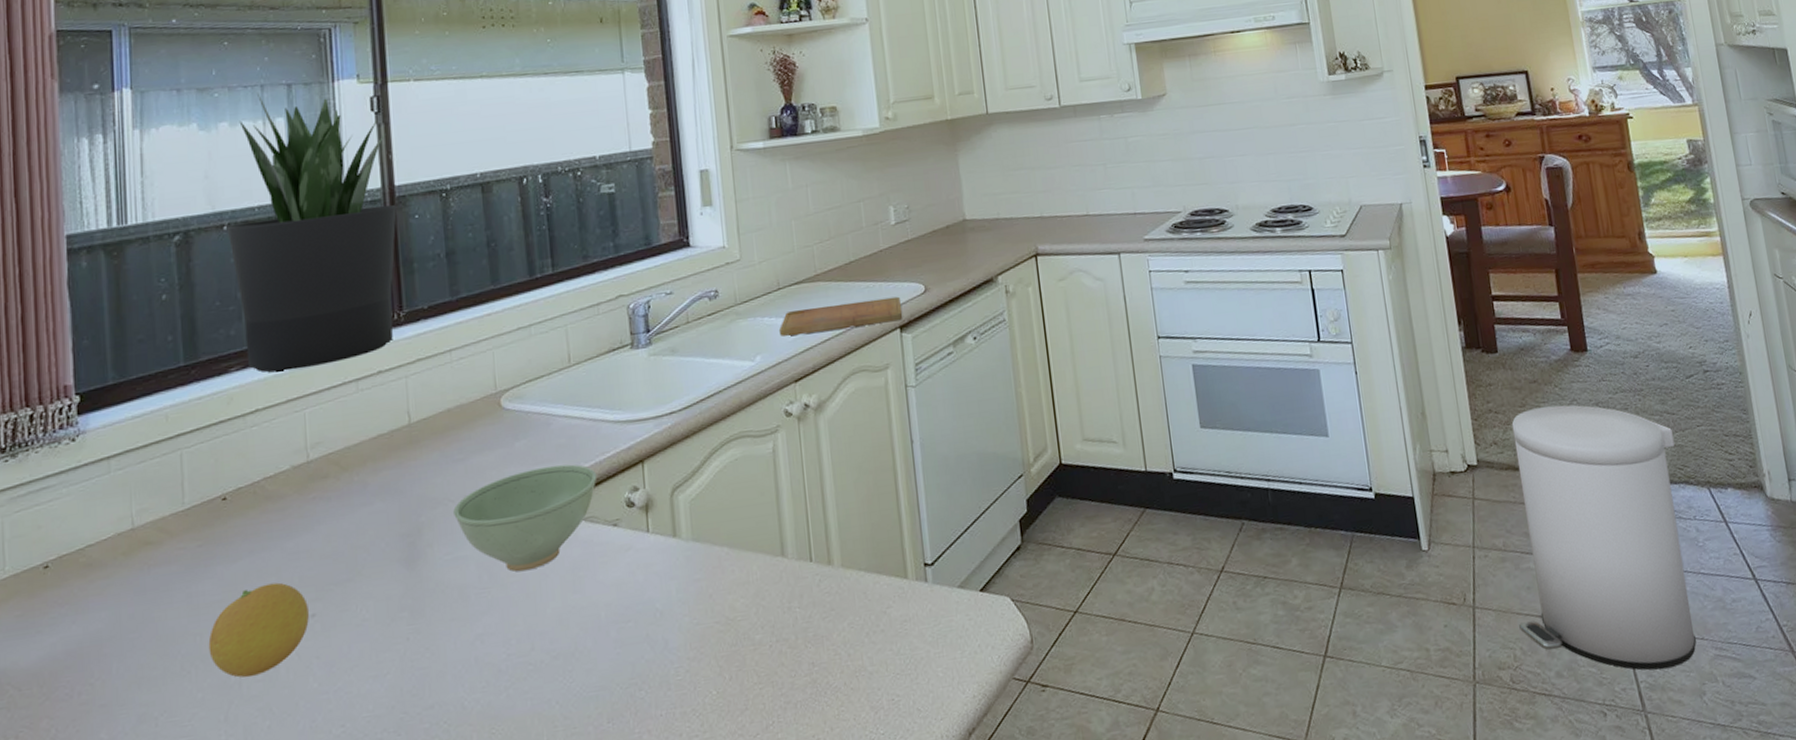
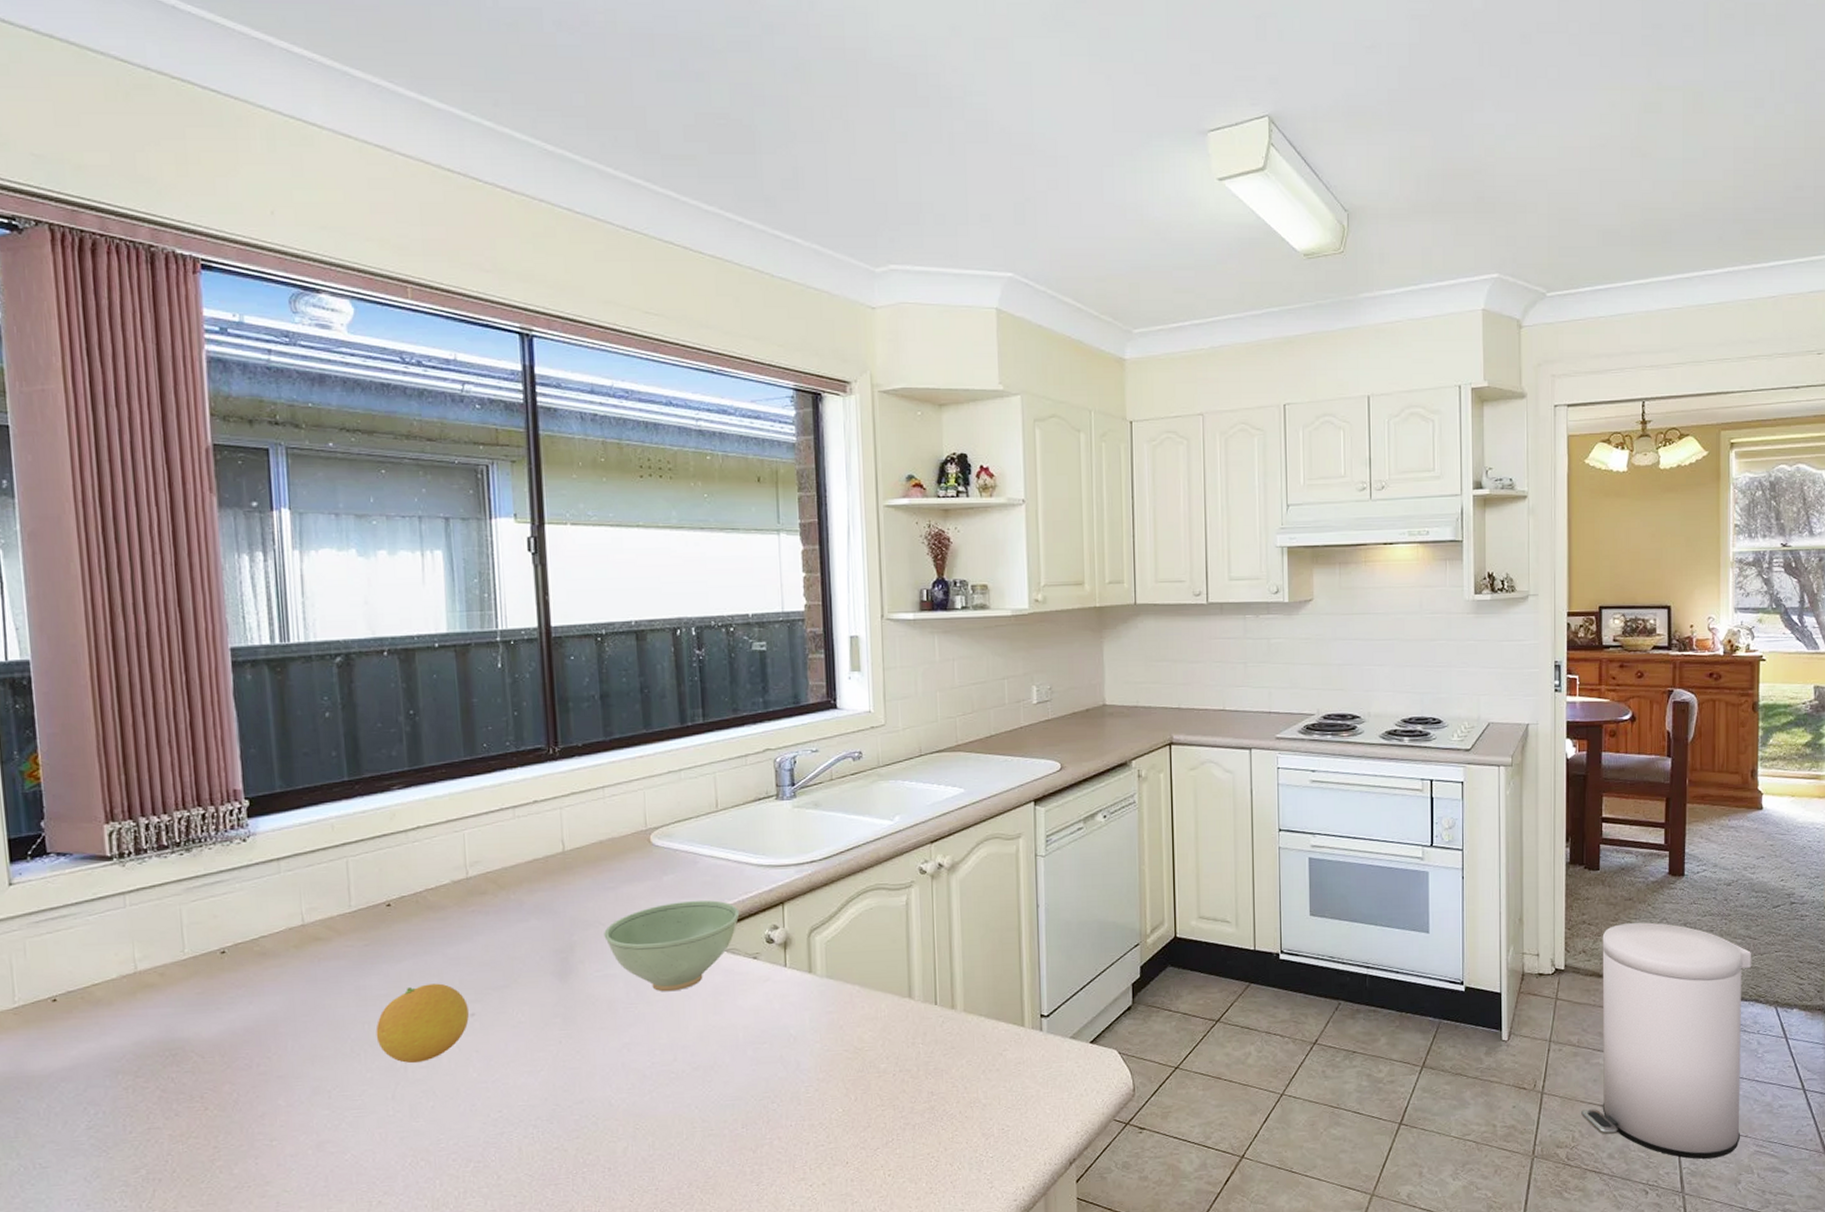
planter: present [226,93,397,373] -> none [387,524,553,794]
cutting board: present [779,296,903,337] -> none [919,772,1038,800]

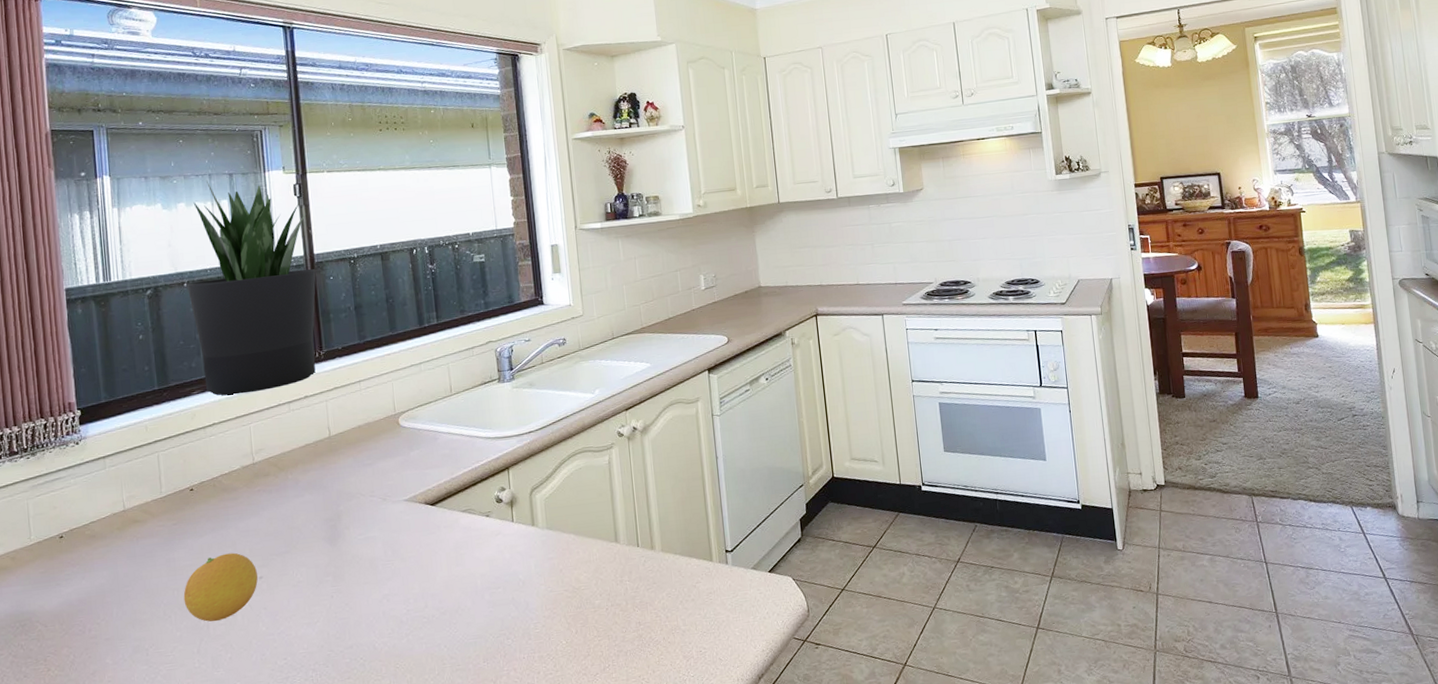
planter: none [387,524,553,794] -> present [186,181,316,396]
bowl: present [604,900,740,992] -> none [364,469,474,549]
pedal bin: present [1581,922,1751,1159] -> none [1193,439,1335,645]

